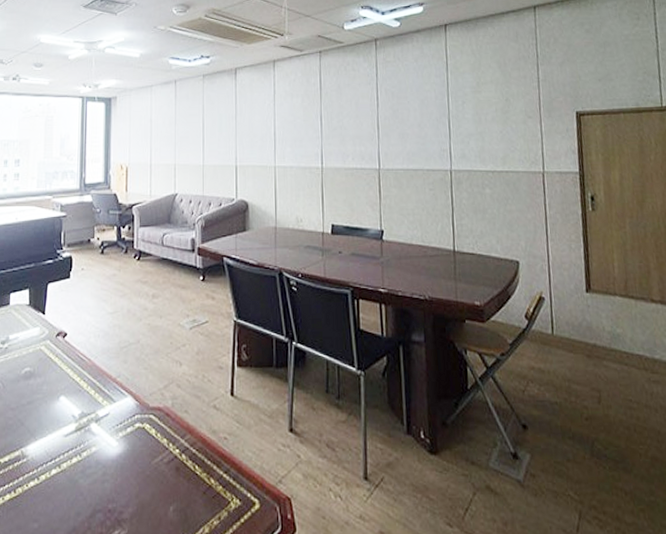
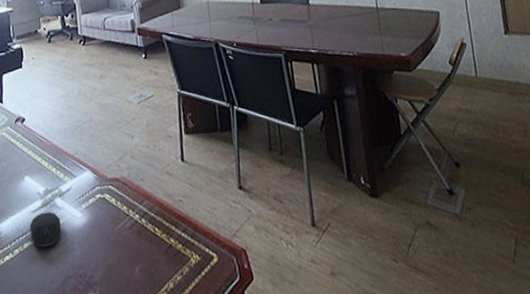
computer mouse: none [59,437,94,477] -> present [29,212,61,248]

